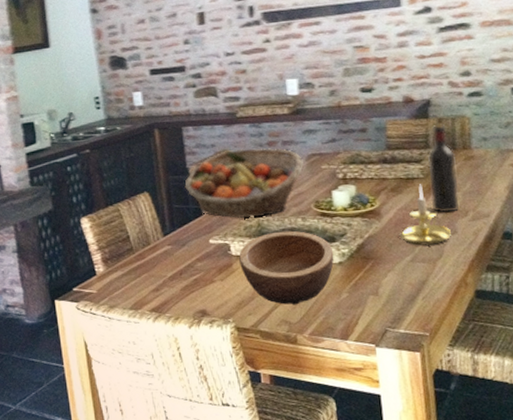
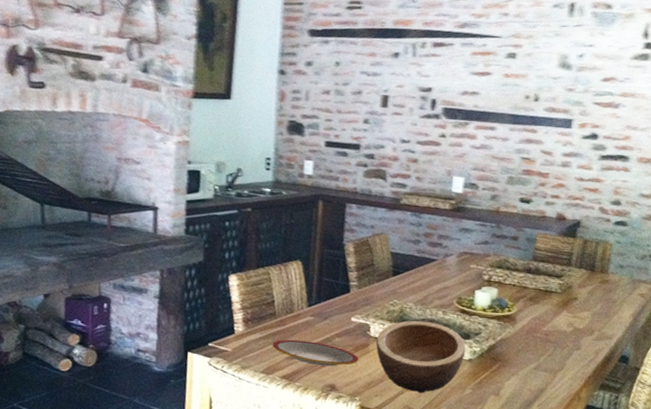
plate: none [135,270,225,293] -> present [272,339,359,367]
fruit basket: present [185,148,305,219] -> none [337,234,455,304]
candle holder: present [399,184,451,246] -> none [528,298,575,357]
wine bottle: present [427,125,459,213] -> none [563,245,593,330]

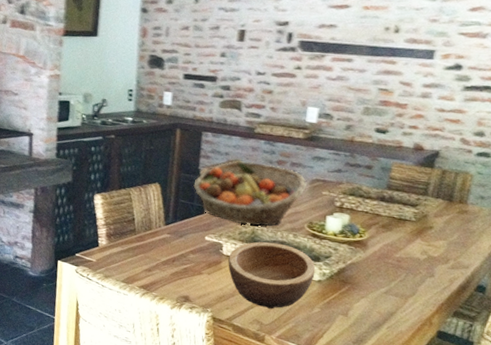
plate: present [272,339,359,367] -> none [132,253,212,280]
fruit basket: none [337,234,455,304] -> present [193,161,307,226]

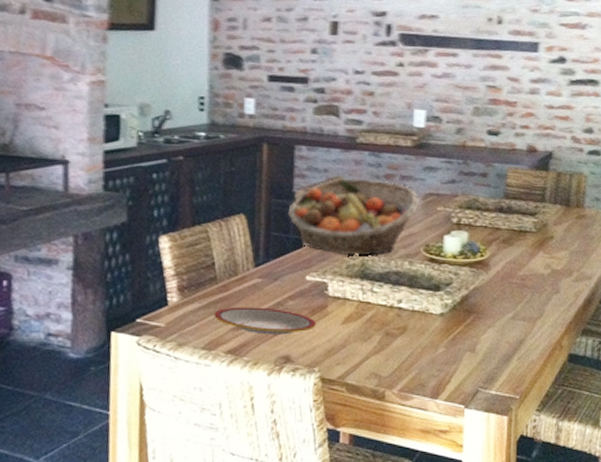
plate: none [132,253,212,280] -> present [214,307,317,335]
wooden bowl: present [228,241,316,309] -> none [335,274,437,357]

